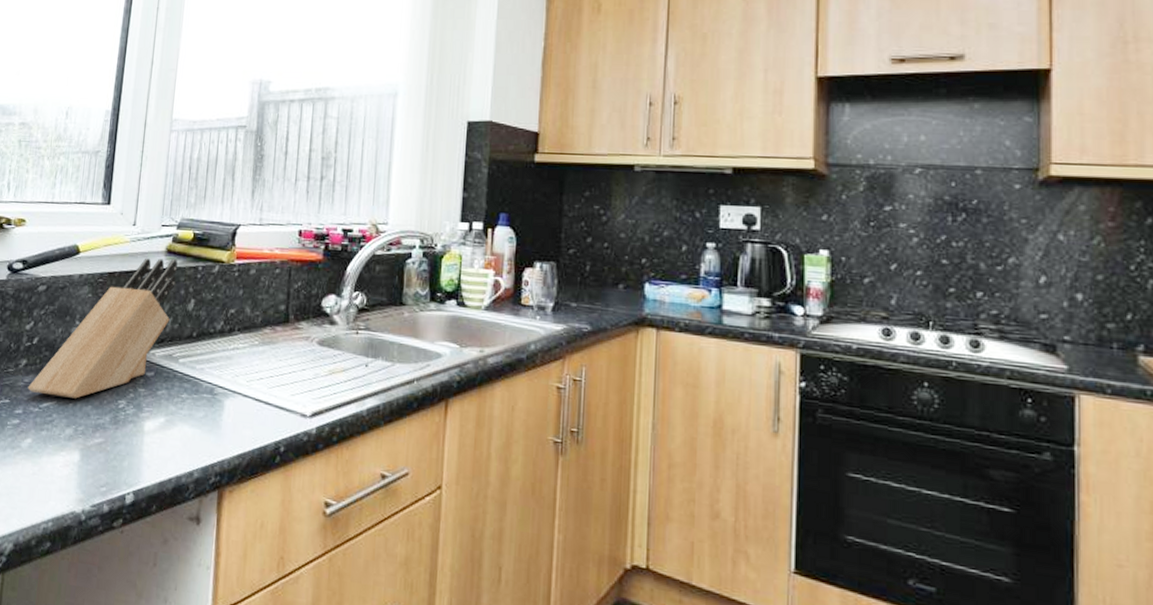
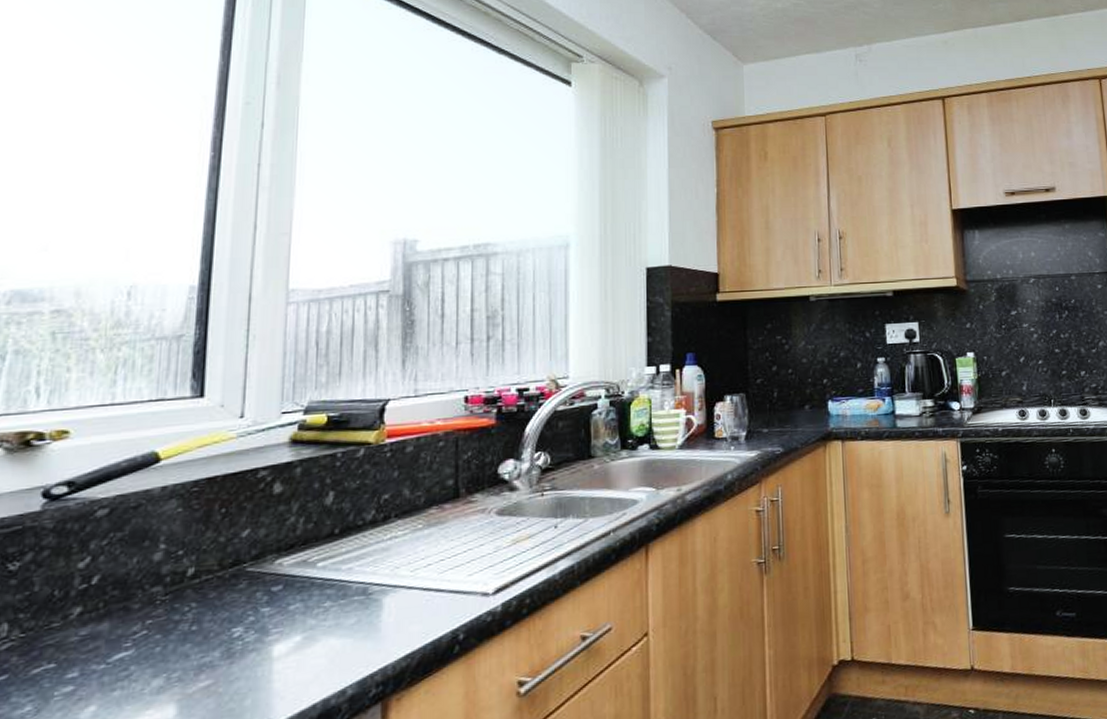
knife block: present [28,258,178,399] -> none [86,450,309,646]

